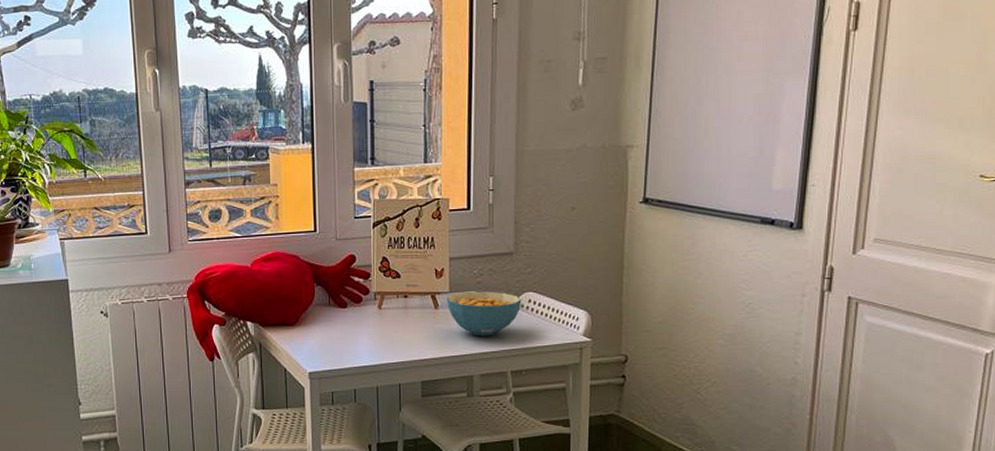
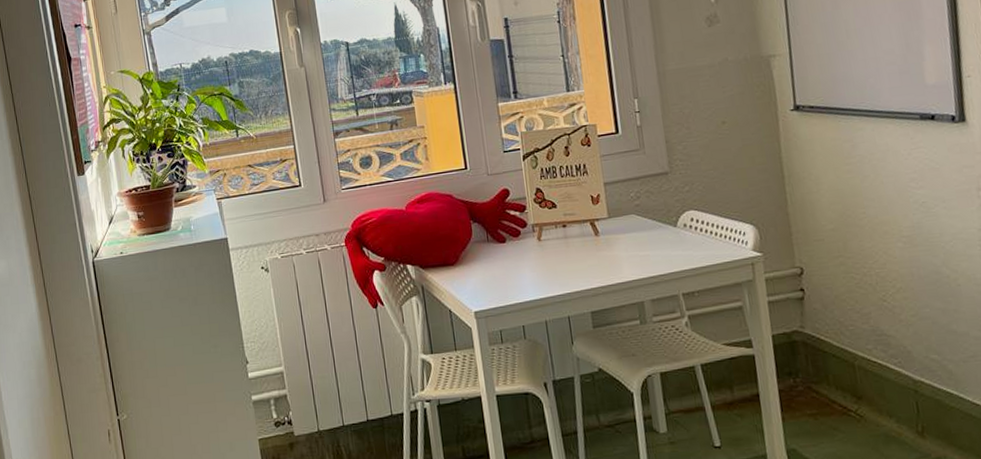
cereal bowl: present [446,291,522,336] -> none [606,213,684,260]

